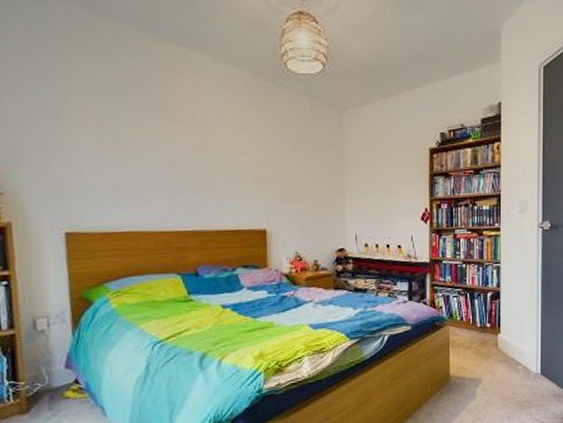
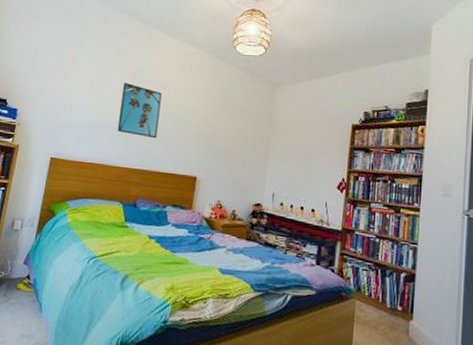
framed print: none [144,120,207,191] -> present [117,82,162,139]

